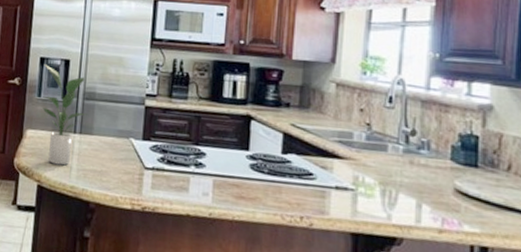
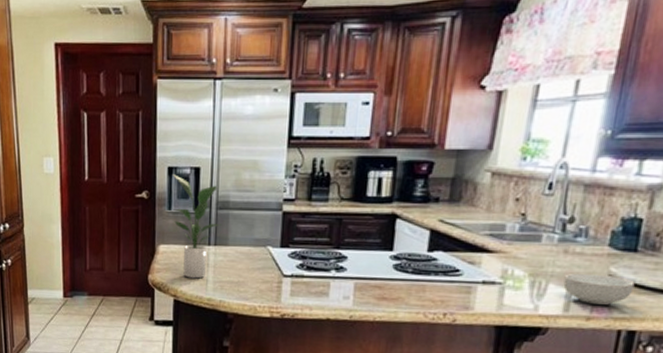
cereal bowl: none [413,184,480,219] -> present [563,273,635,305]

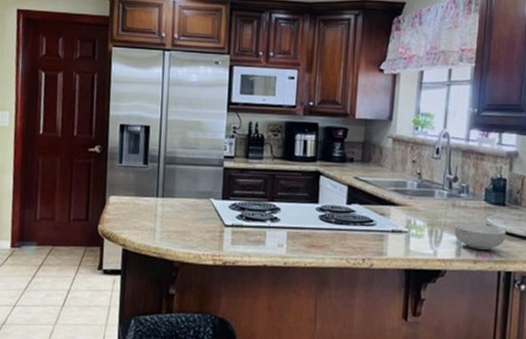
potted plant: present [172,174,221,279] -> none [124,131,168,229]

